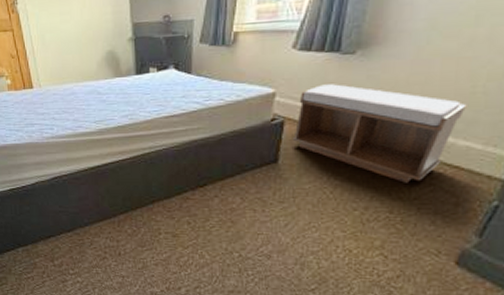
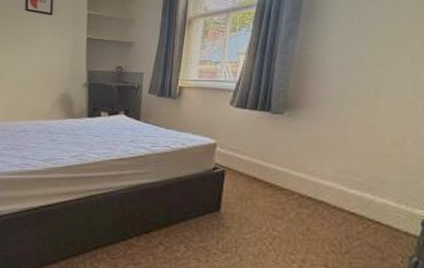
bench: present [292,84,467,183] -> none [232,139,379,236]

